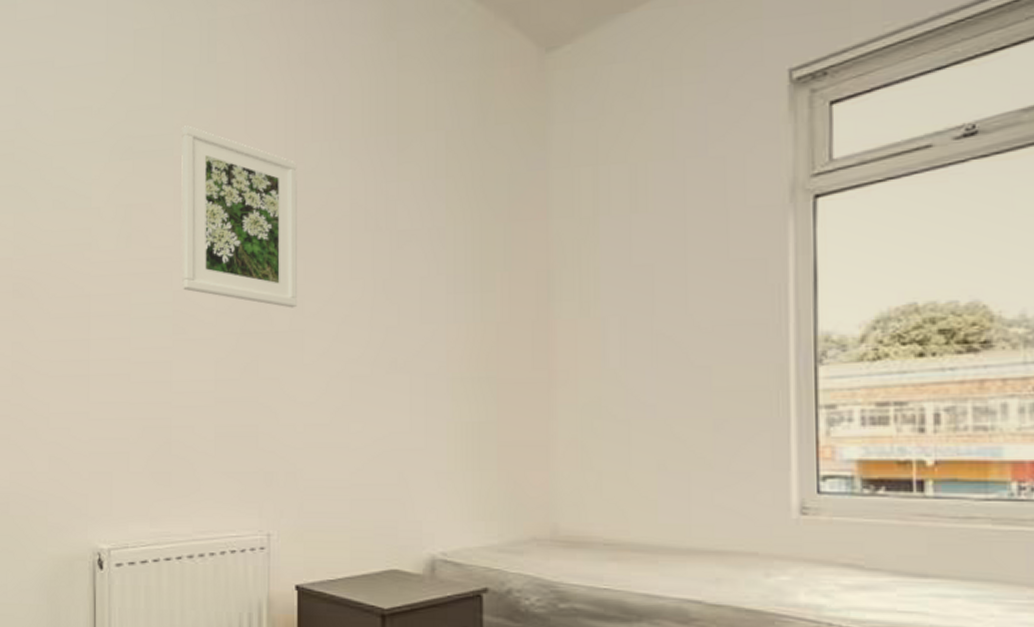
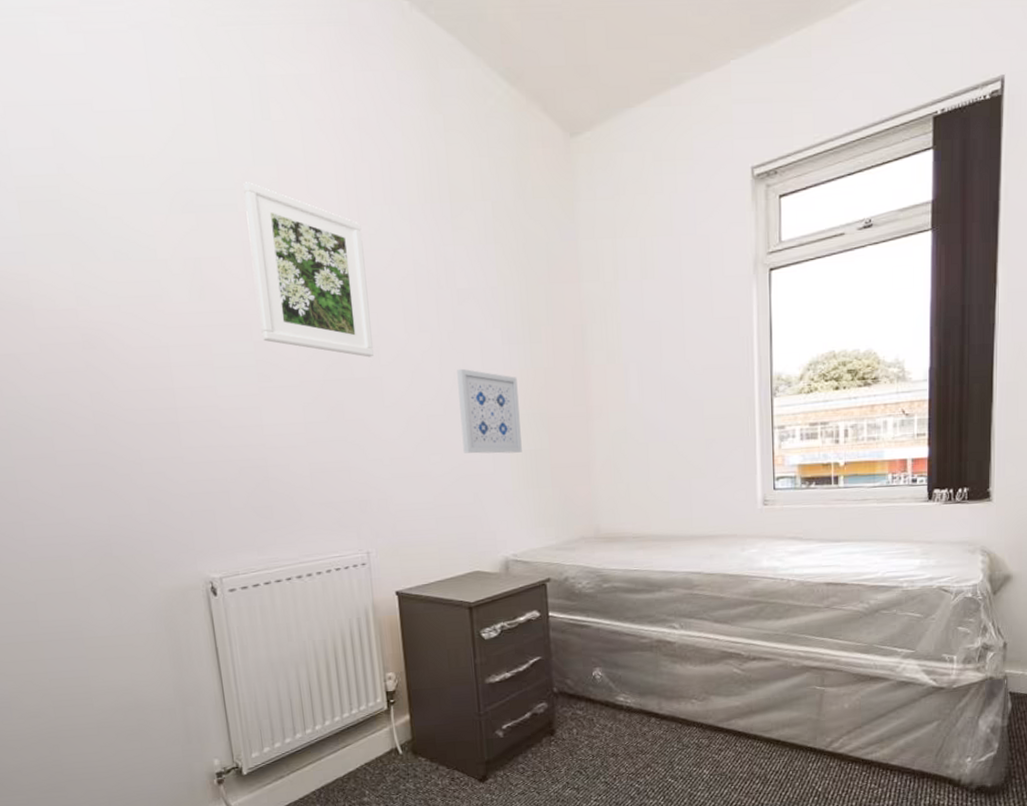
wall art: none [390,321,462,425] -> present [457,368,522,454]

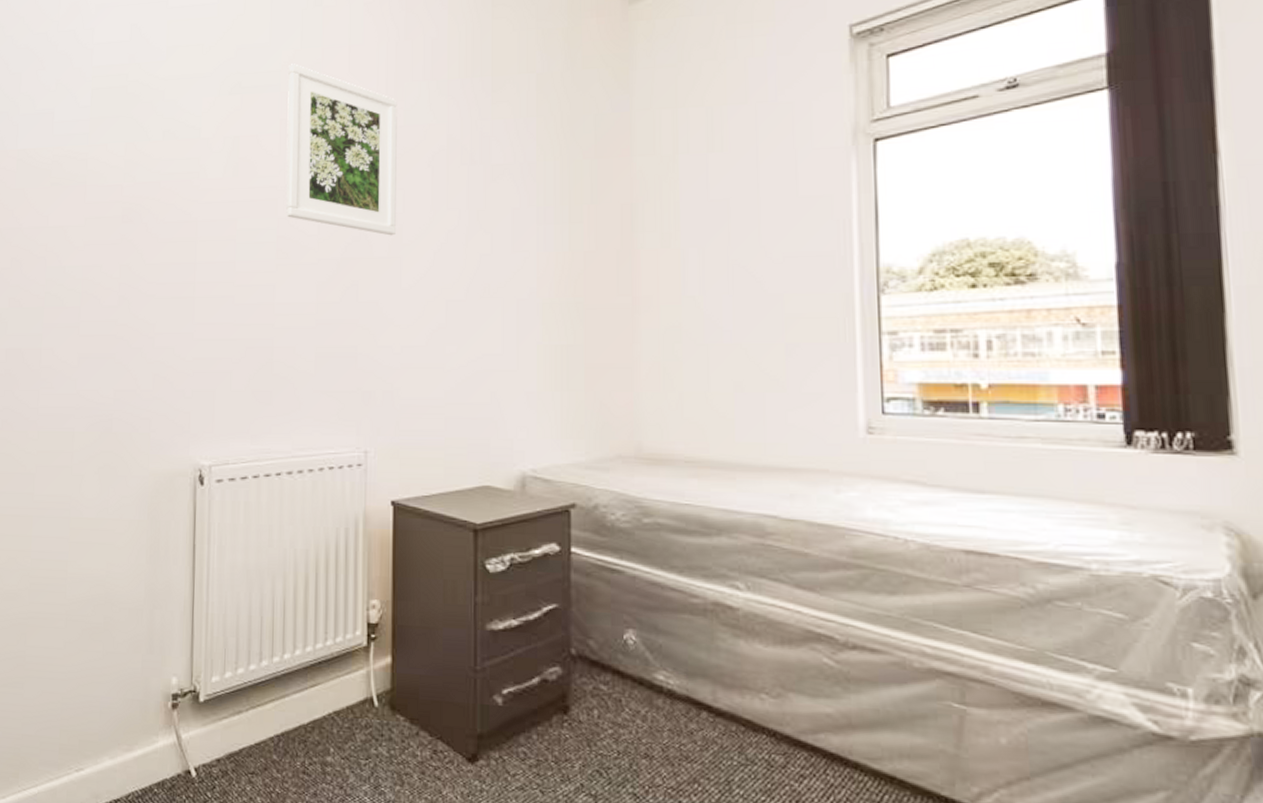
wall art: present [457,368,522,454] -> none [483,249,551,348]

